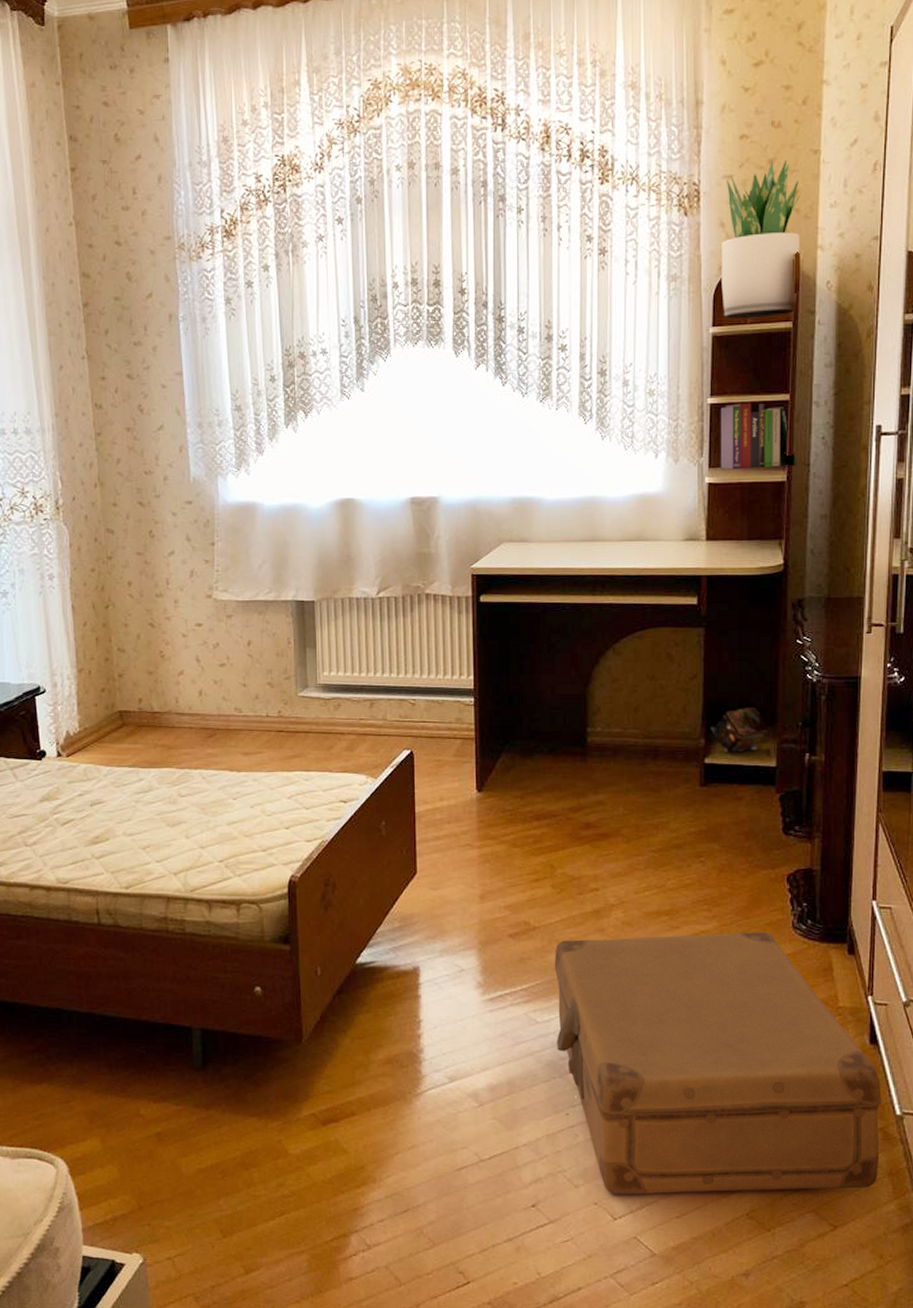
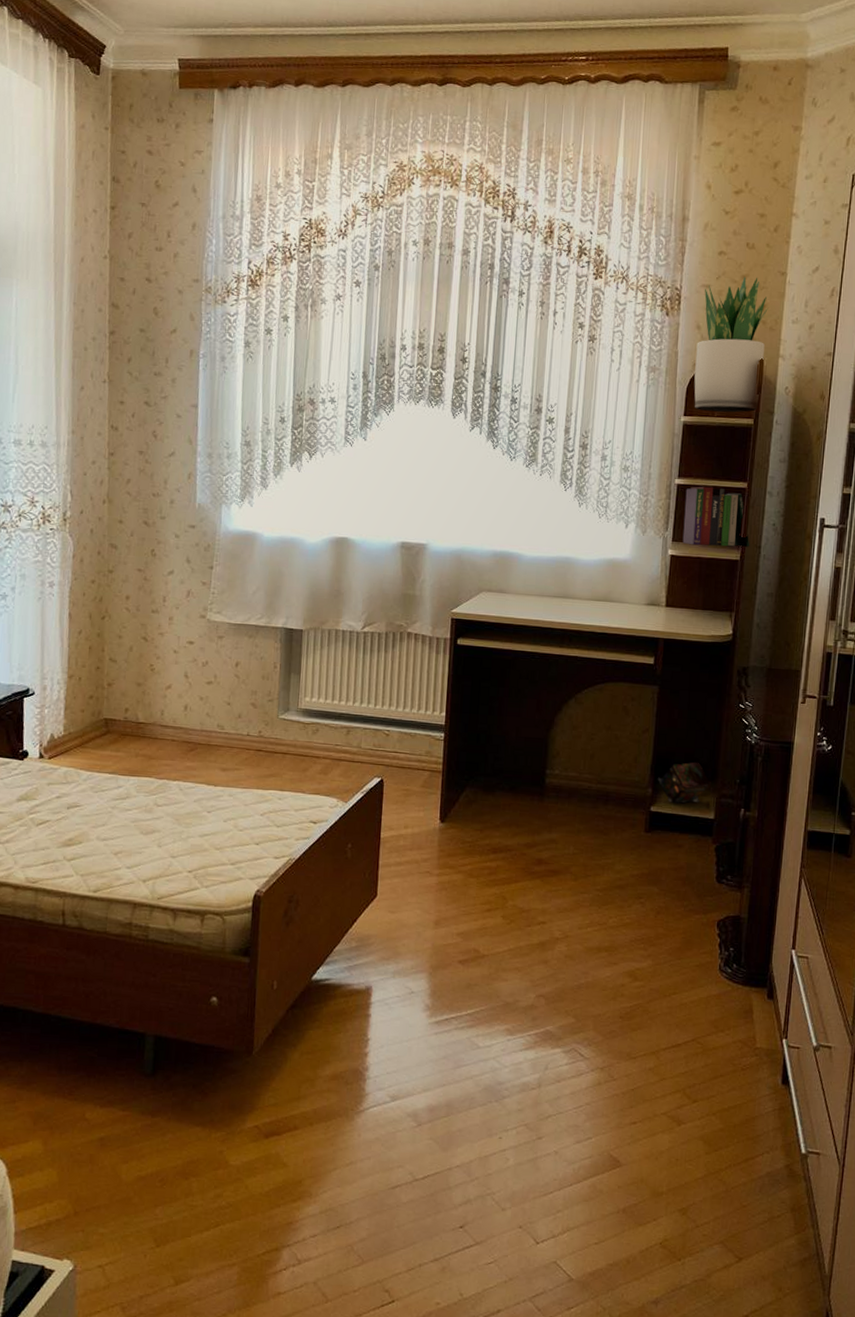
suitcase: present [554,932,882,1195] -> none [495,969,790,1223]

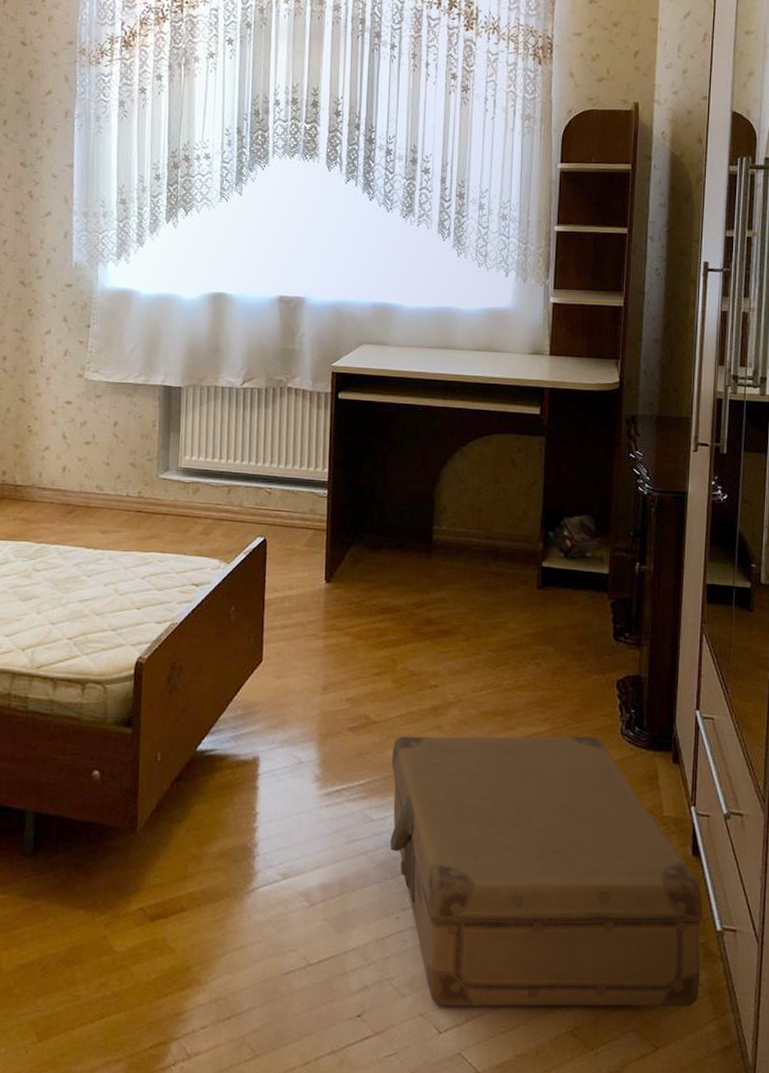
suitcase: none [495,969,790,1223] -> present [390,736,703,1007]
books: present [682,486,750,547] -> none [564,232,633,293]
planter: present [694,276,769,413] -> none [569,23,642,159]

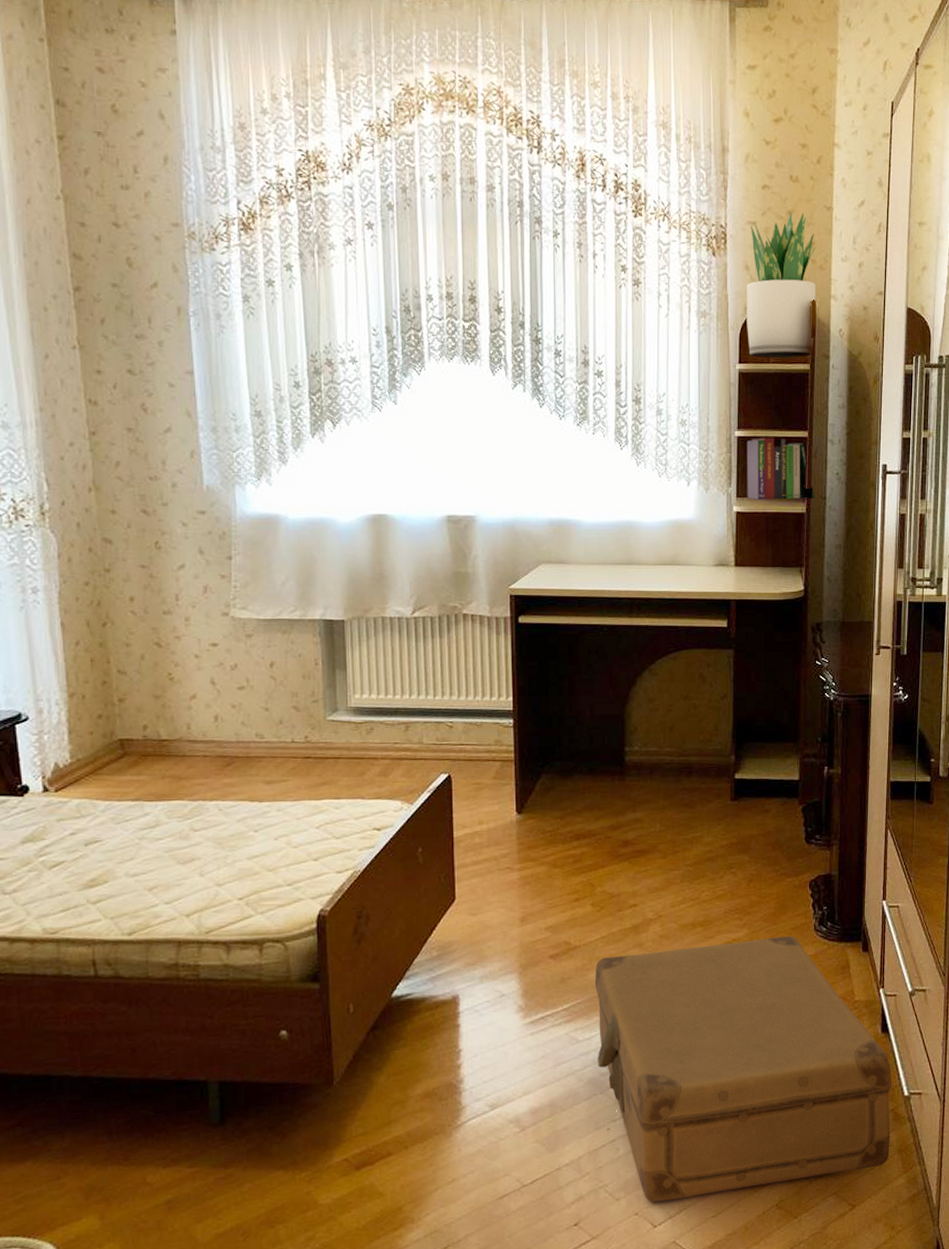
decorative box: present [549,514,603,558] -> none [740,724,792,768]
books: none [564,232,633,293] -> present [746,437,815,500]
planter: none [569,23,642,159] -> present [746,211,818,358]

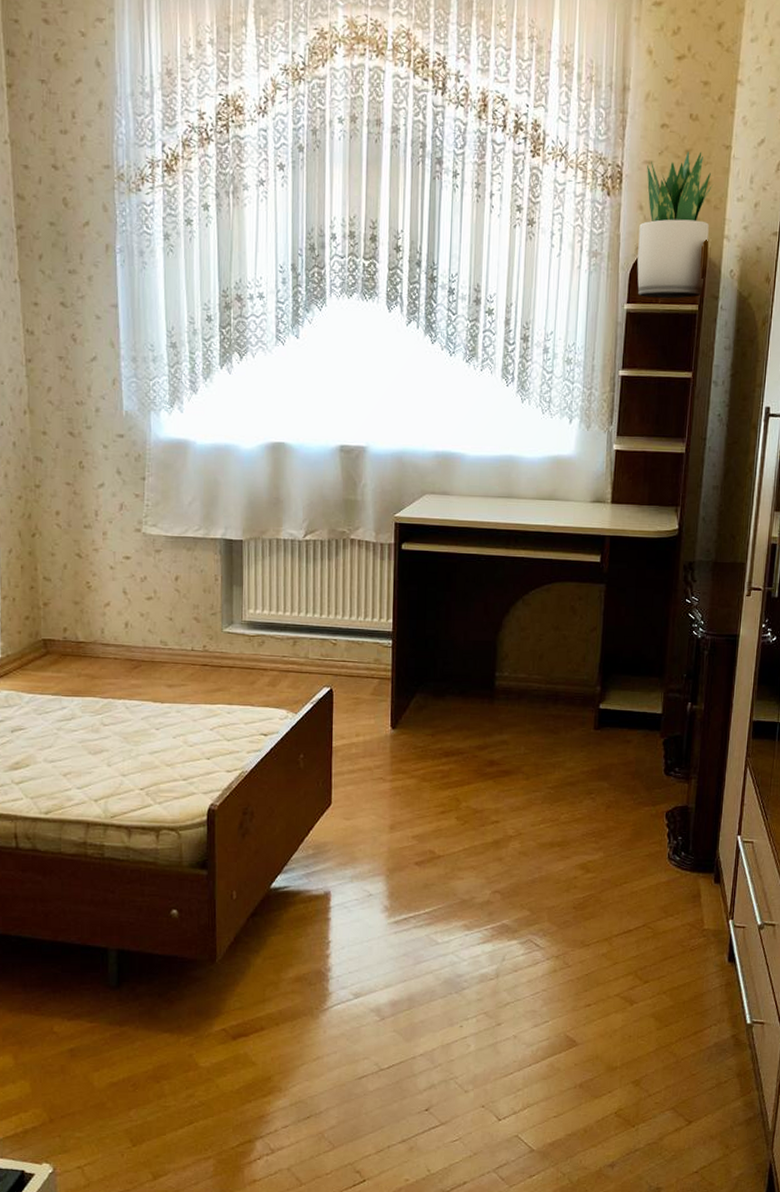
suitcase: present [594,936,892,1203] -> none [455,862,736,1098]
books: present [746,437,815,500] -> none [627,377,696,440]

